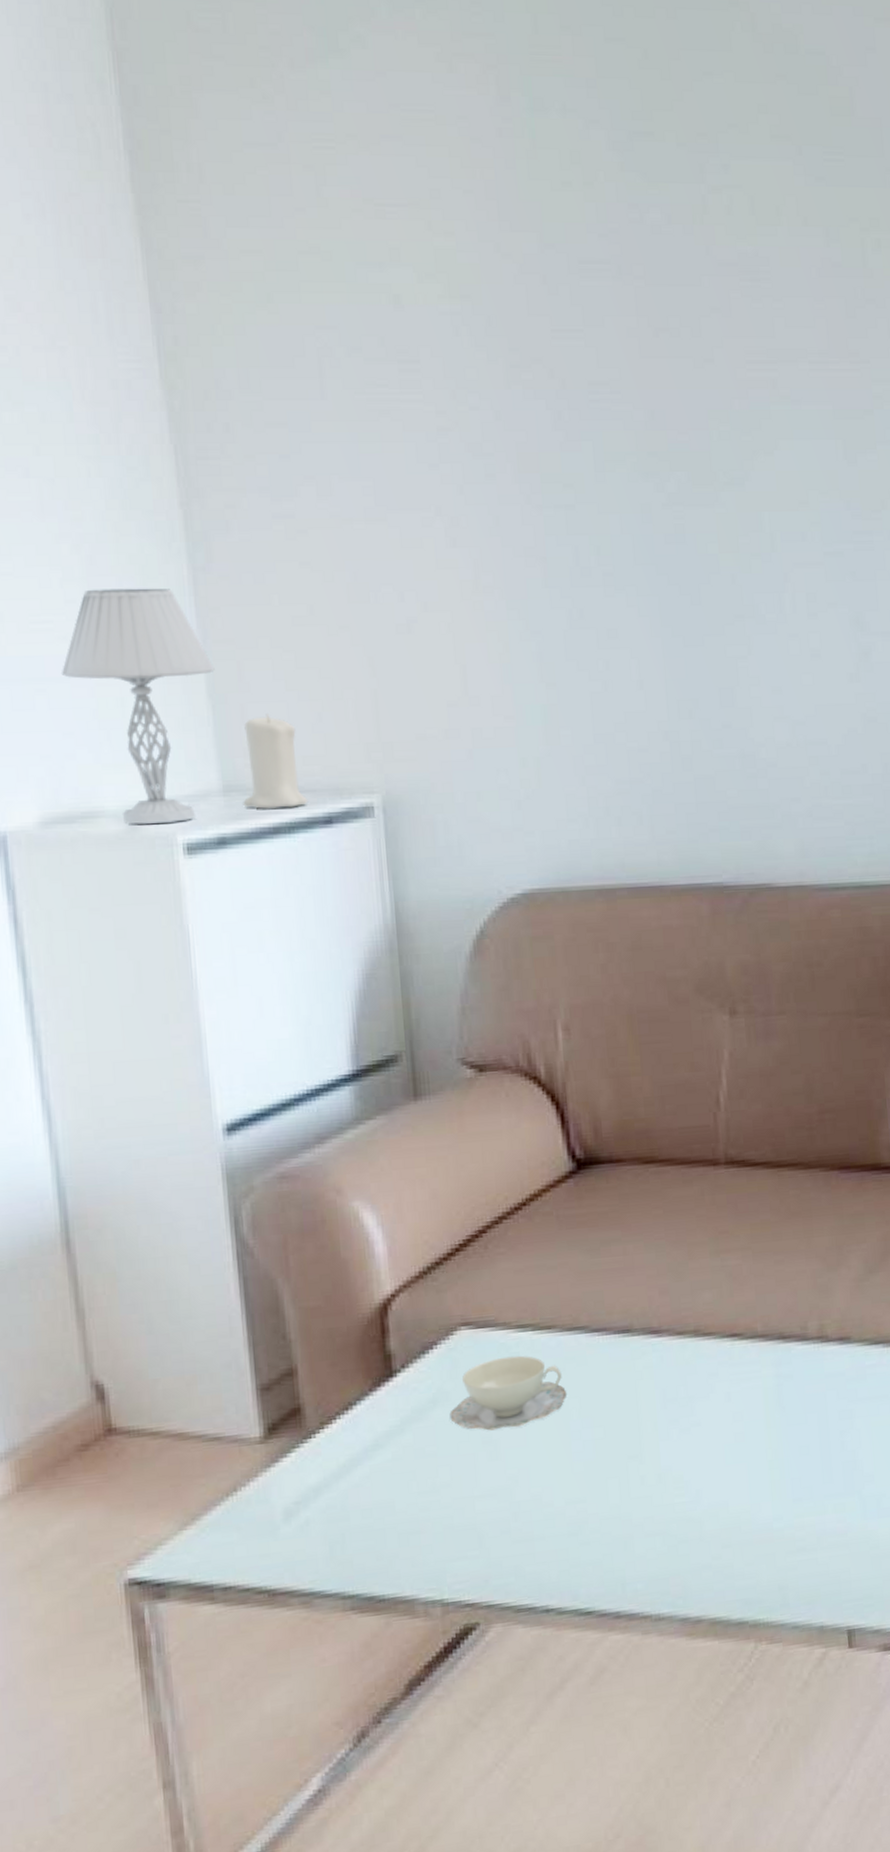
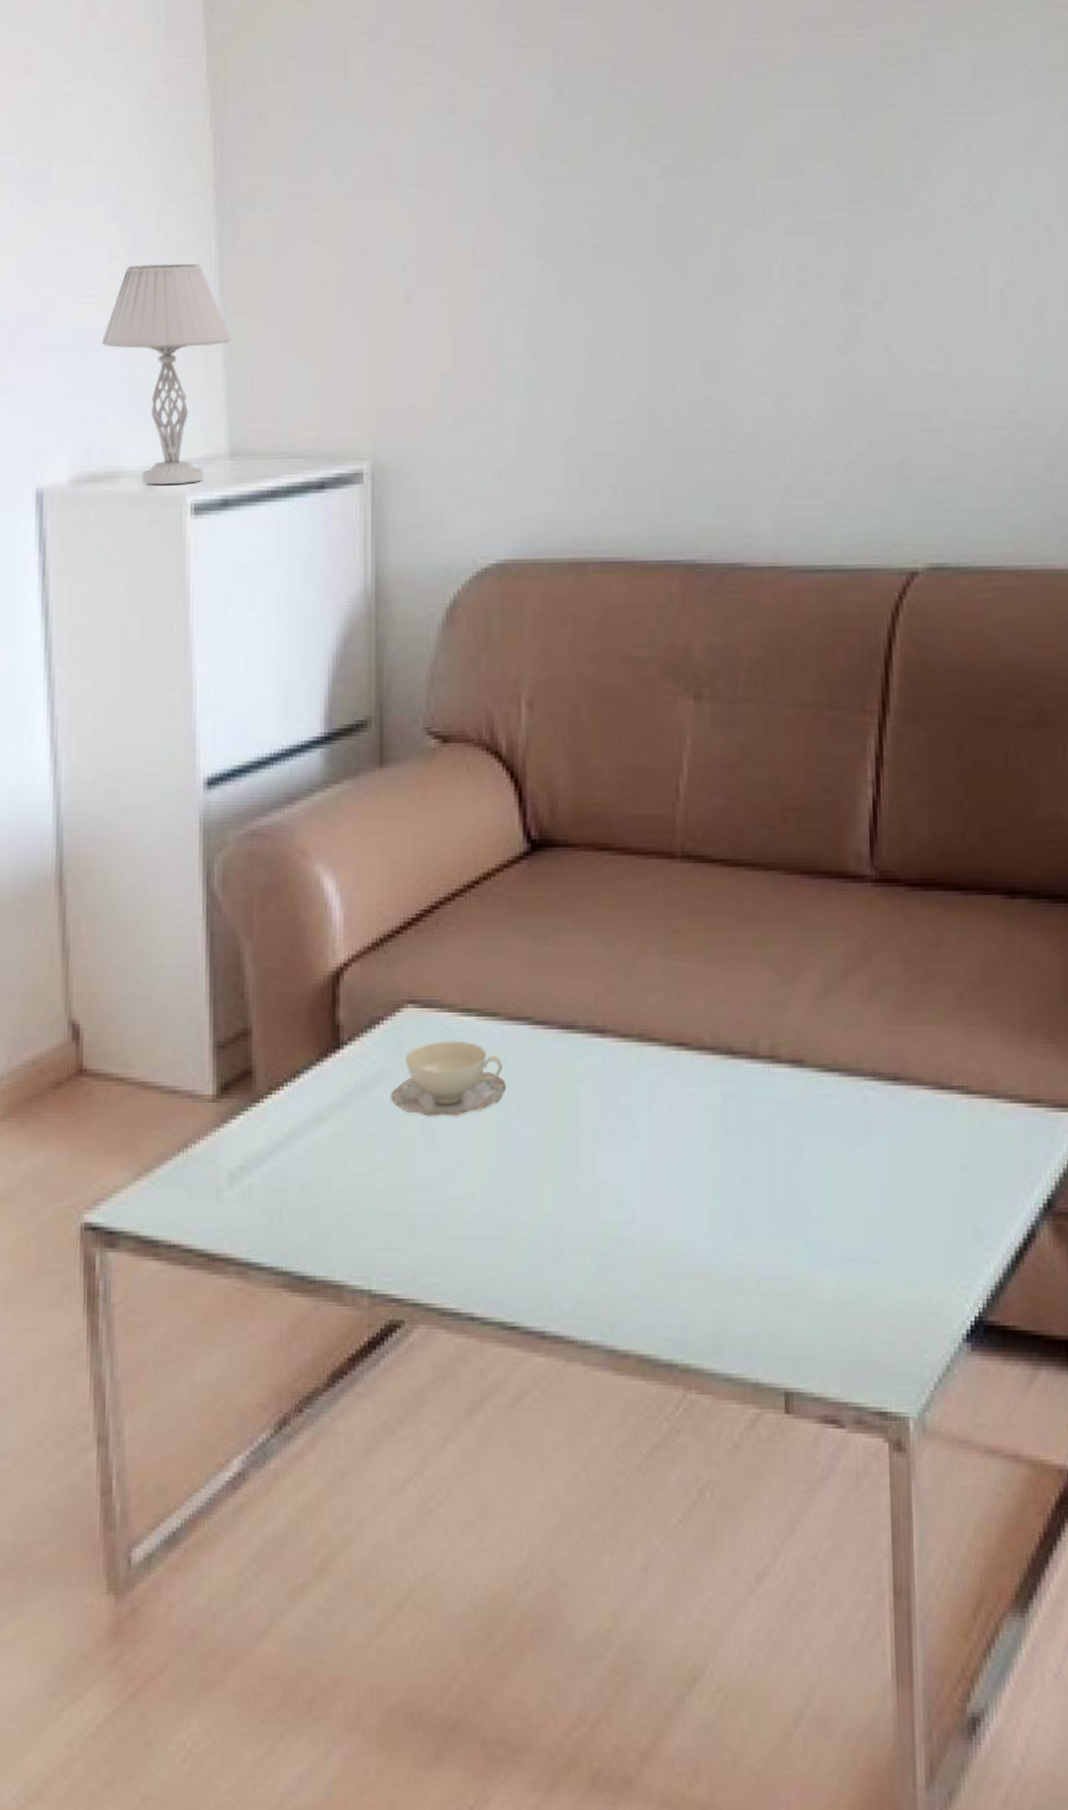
candle: present [243,714,309,809] -> none [246,382,305,473]

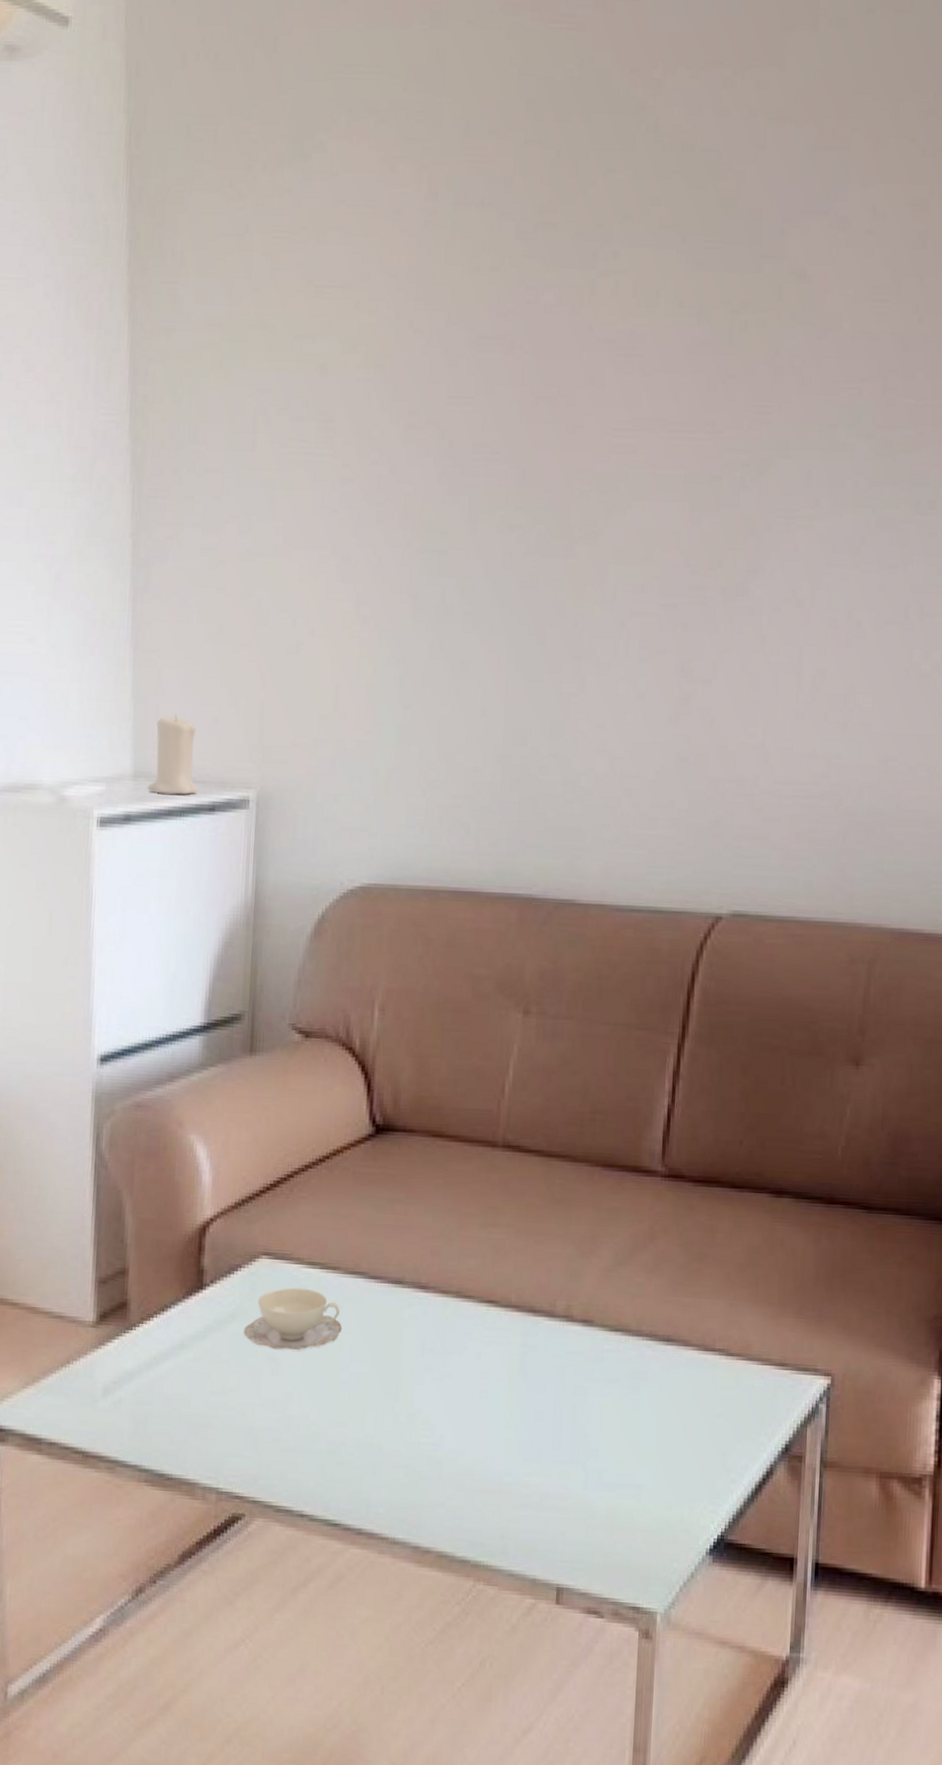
table lamp: present [102,263,232,484] -> none [25,601,140,799]
candle: none [246,382,305,473] -> present [147,714,199,795]

